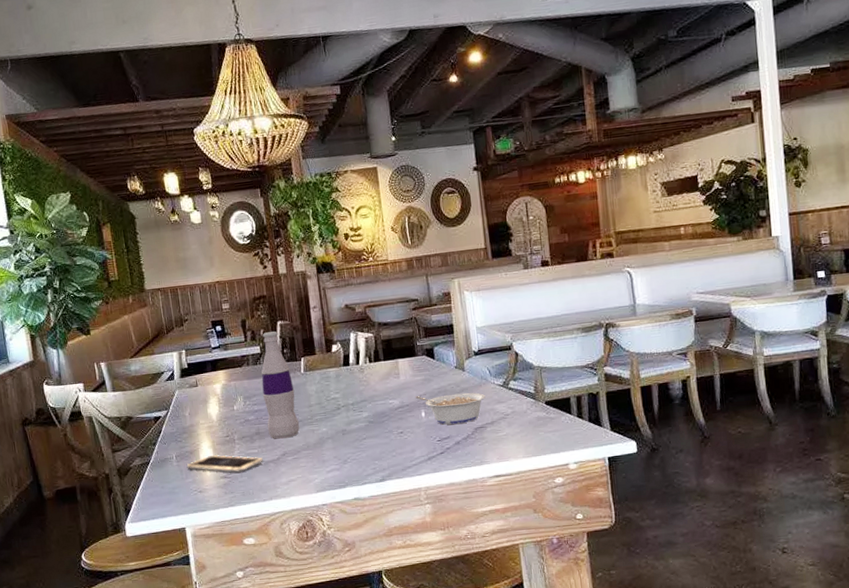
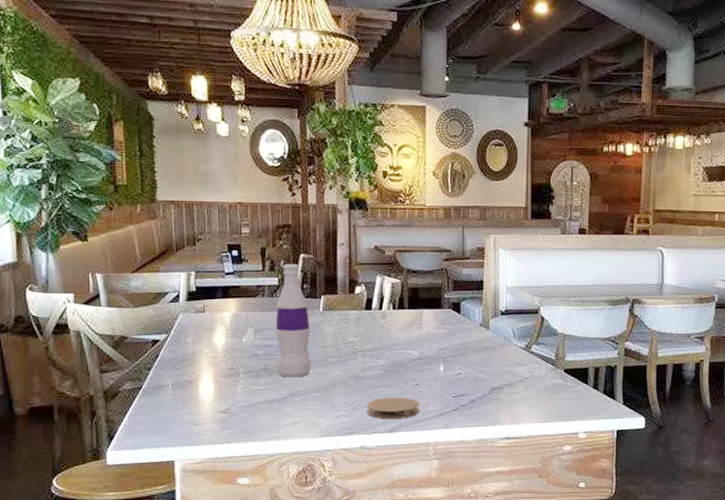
smartphone: present [186,454,263,473] -> none [183,387,268,408]
coaster: none [355,446,408,469] -> present [366,397,420,419]
legume: present [416,392,486,425] -> none [436,349,506,382]

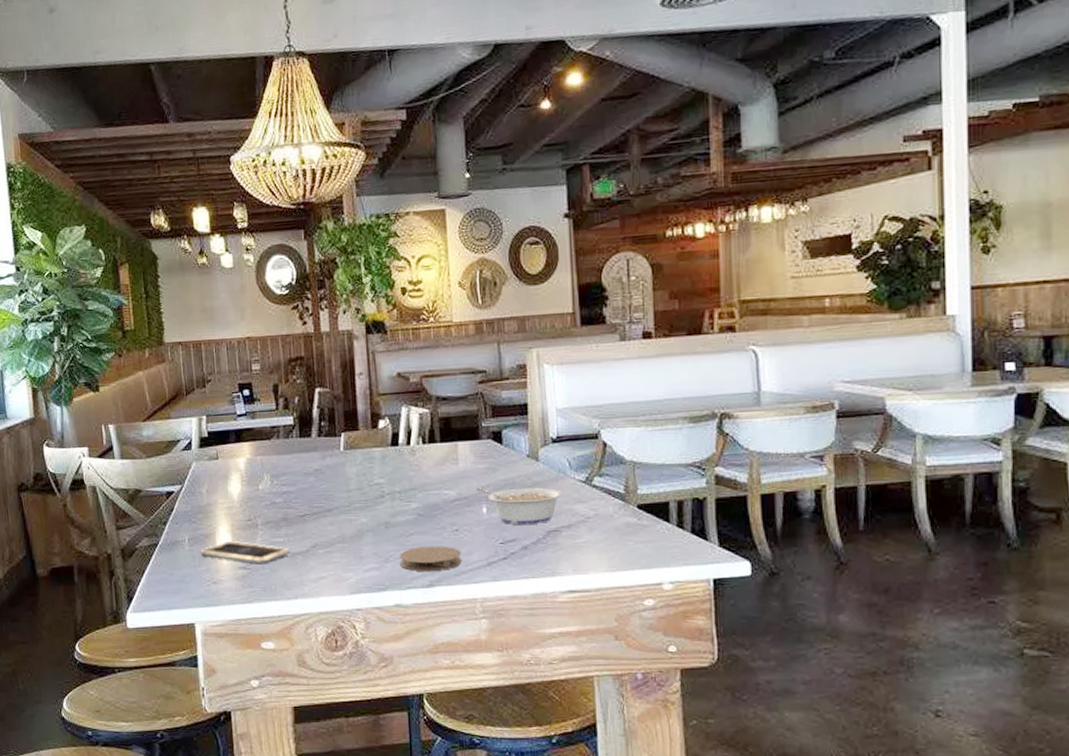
smartphone: none [183,387,268,408] -> present [200,540,290,563]
bottle: present [275,264,311,378] -> none [293,400,334,528]
legume: none [436,349,506,382] -> present [477,487,563,525]

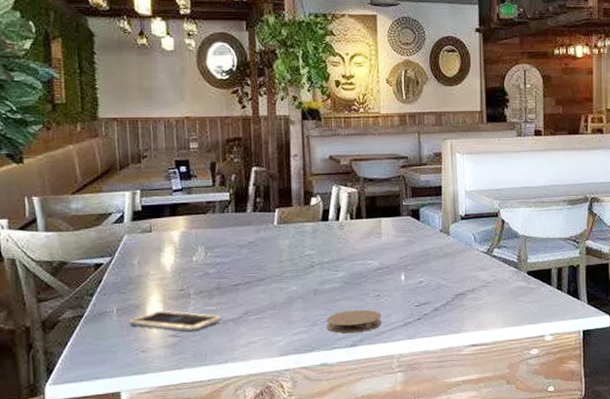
legume: present [477,487,563,525] -> none [397,257,468,290]

